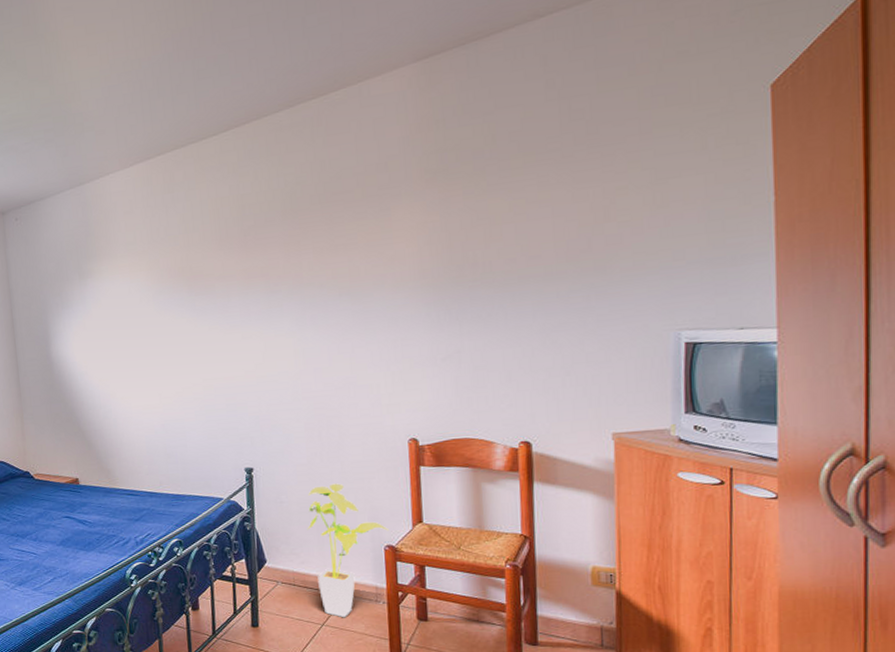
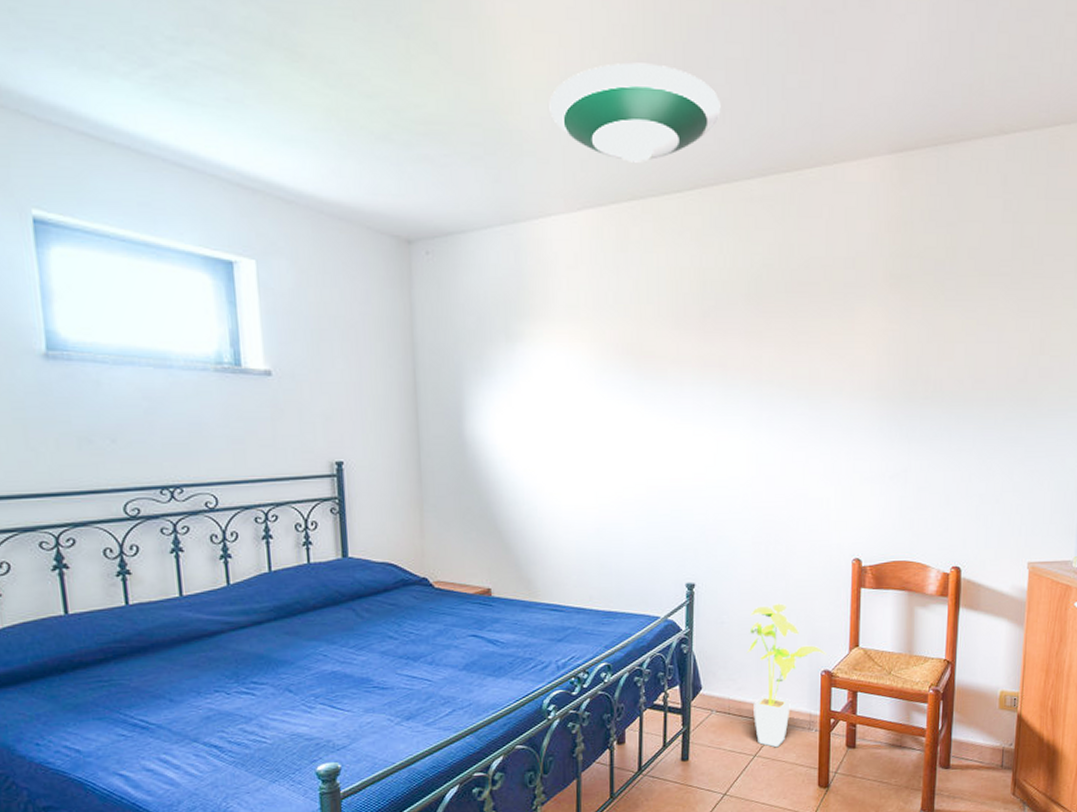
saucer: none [102,35,247,120] -> present [549,62,721,163]

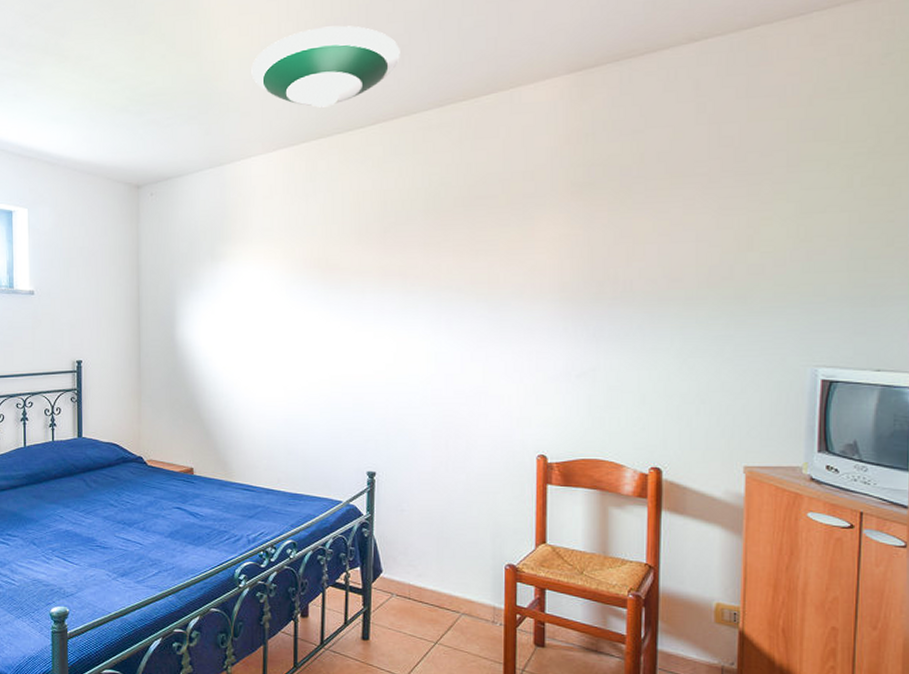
house plant: present [746,603,826,748] -> none [427,495,510,638]

